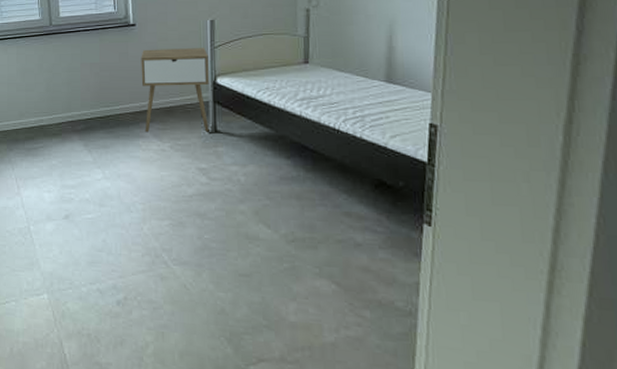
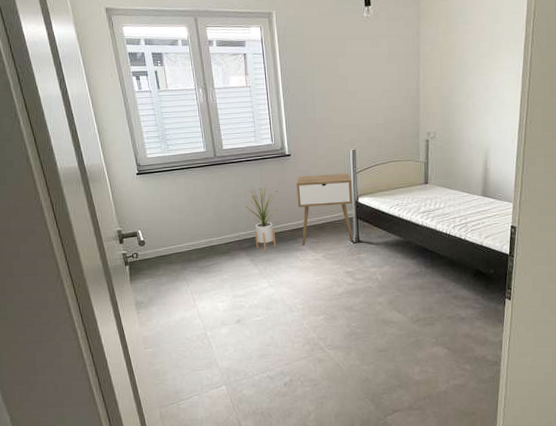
house plant: none [80,59,118,136] -> present [244,185,277,251]

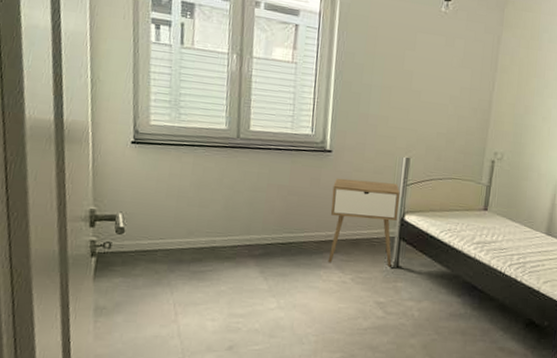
house plant: present [244,185,277,251] -> none [266,182,308,263]

